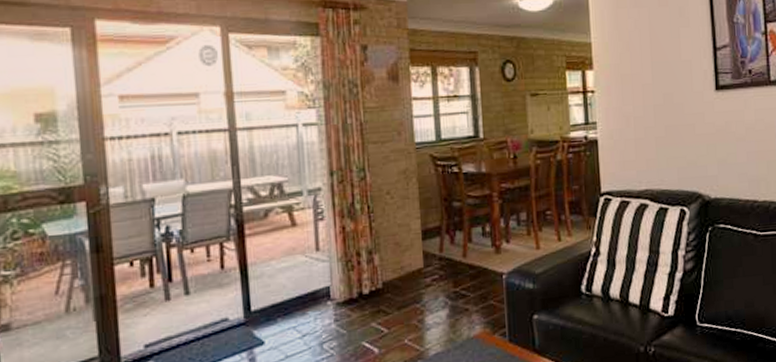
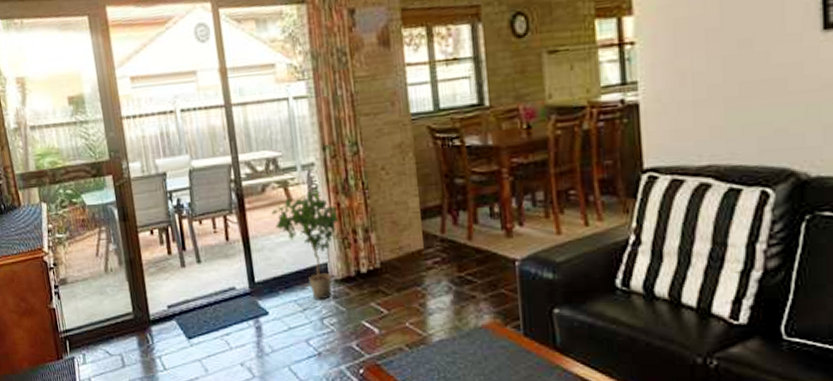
potted plant: none [273,213,343,325] -> present [271,189,339,300]

